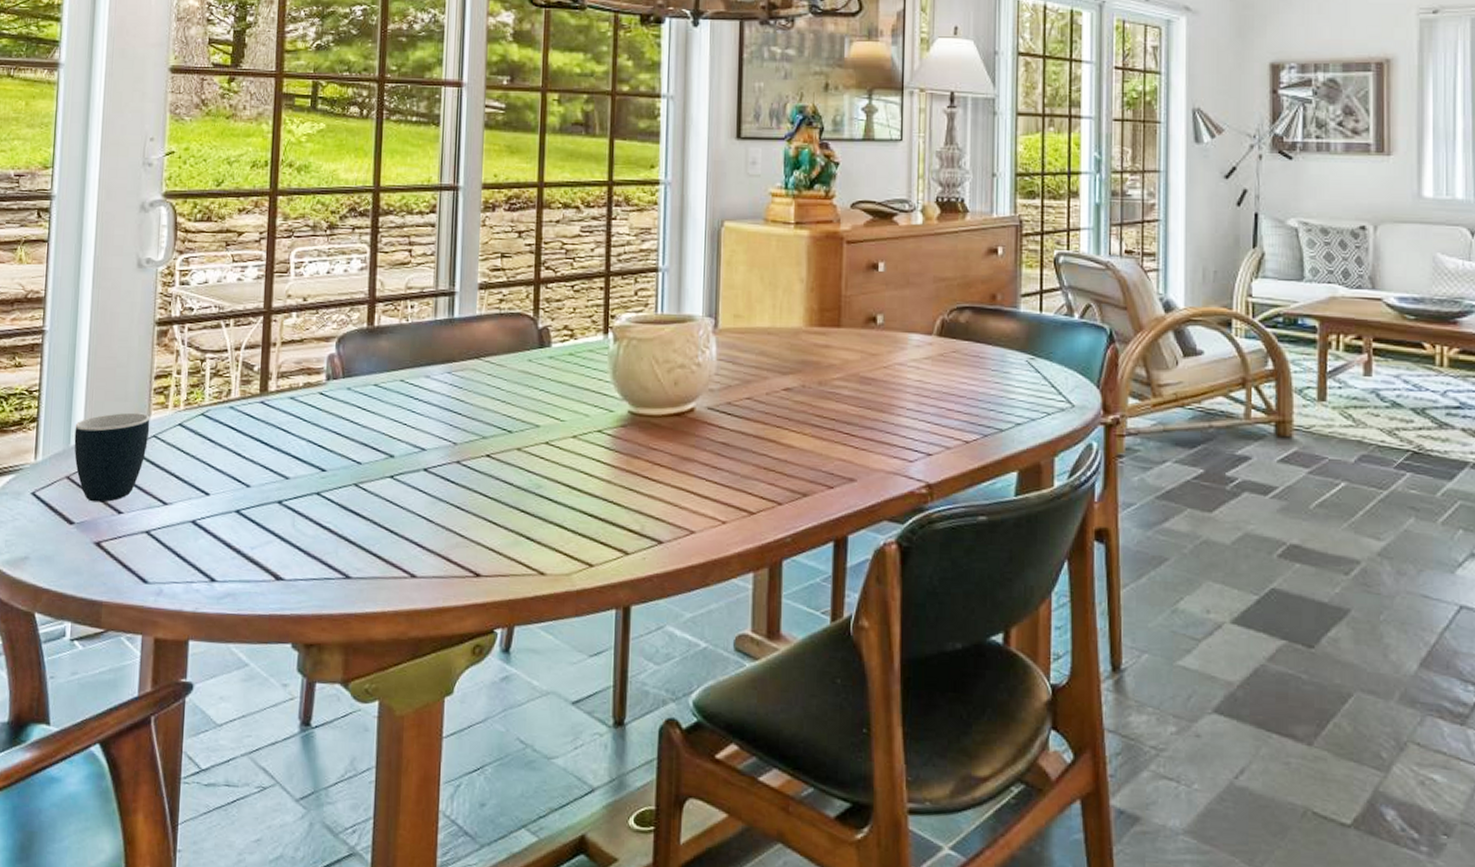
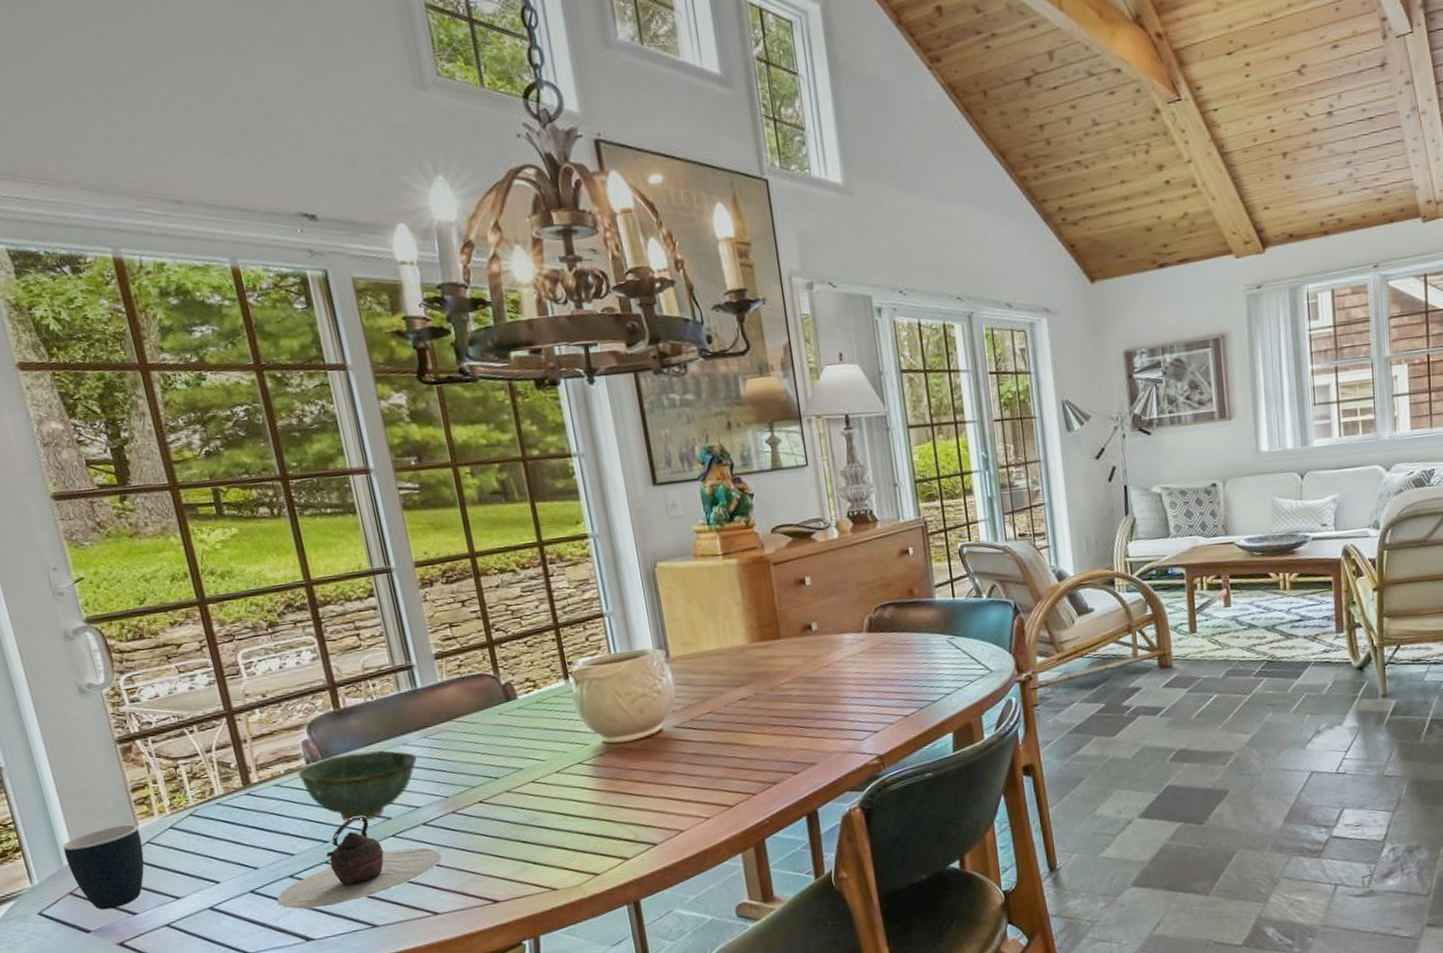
teapot: none [259,447,434,545] -> present [277,816,442,910]
bowl: none [316,376,435,454] -> present [298,750,417,821]

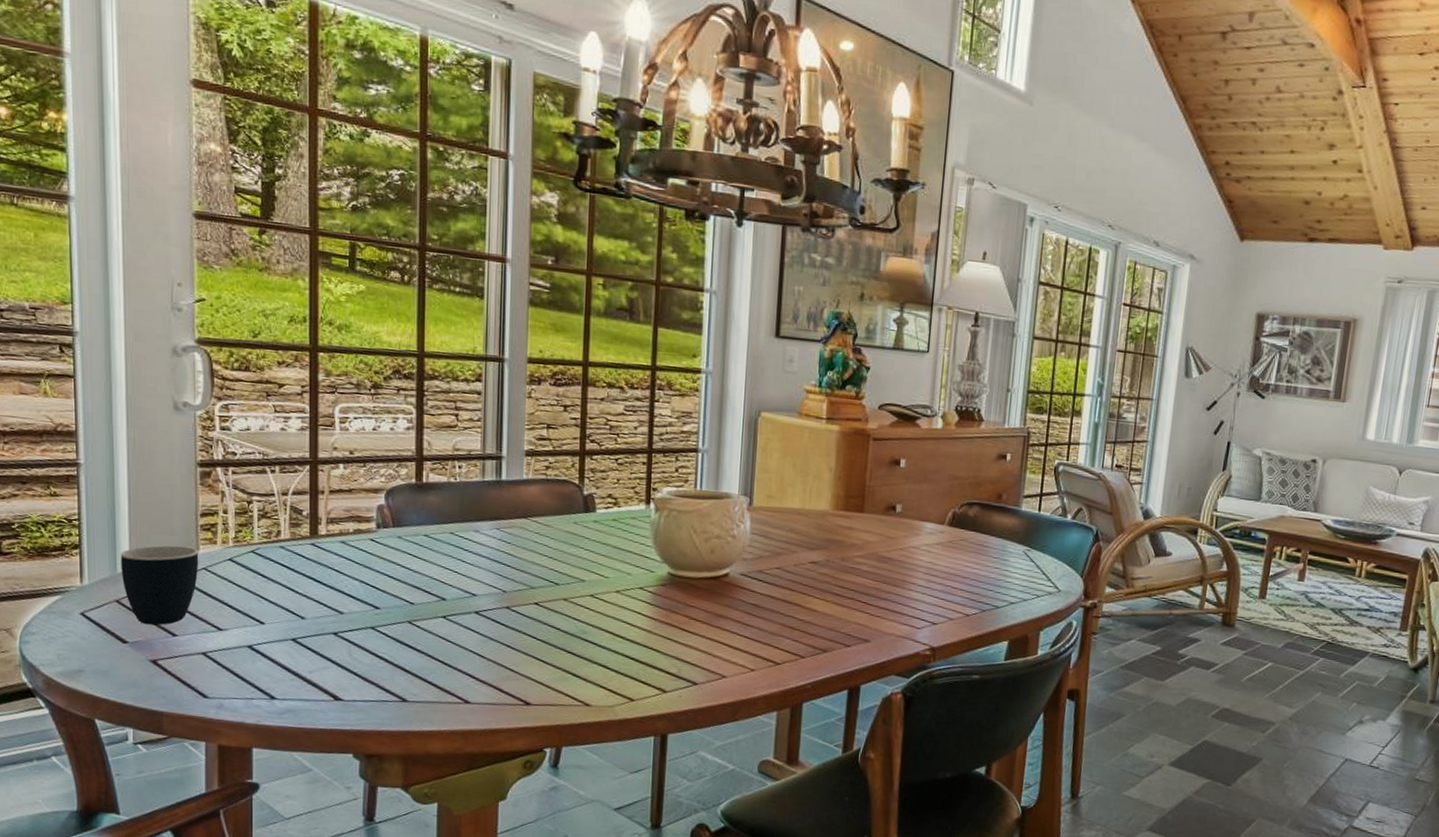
teapot: present [277,816,442,910] -> none [316,590,486,672]
bowl: present [298,750,417,821] -> none [366,527,484,596]

